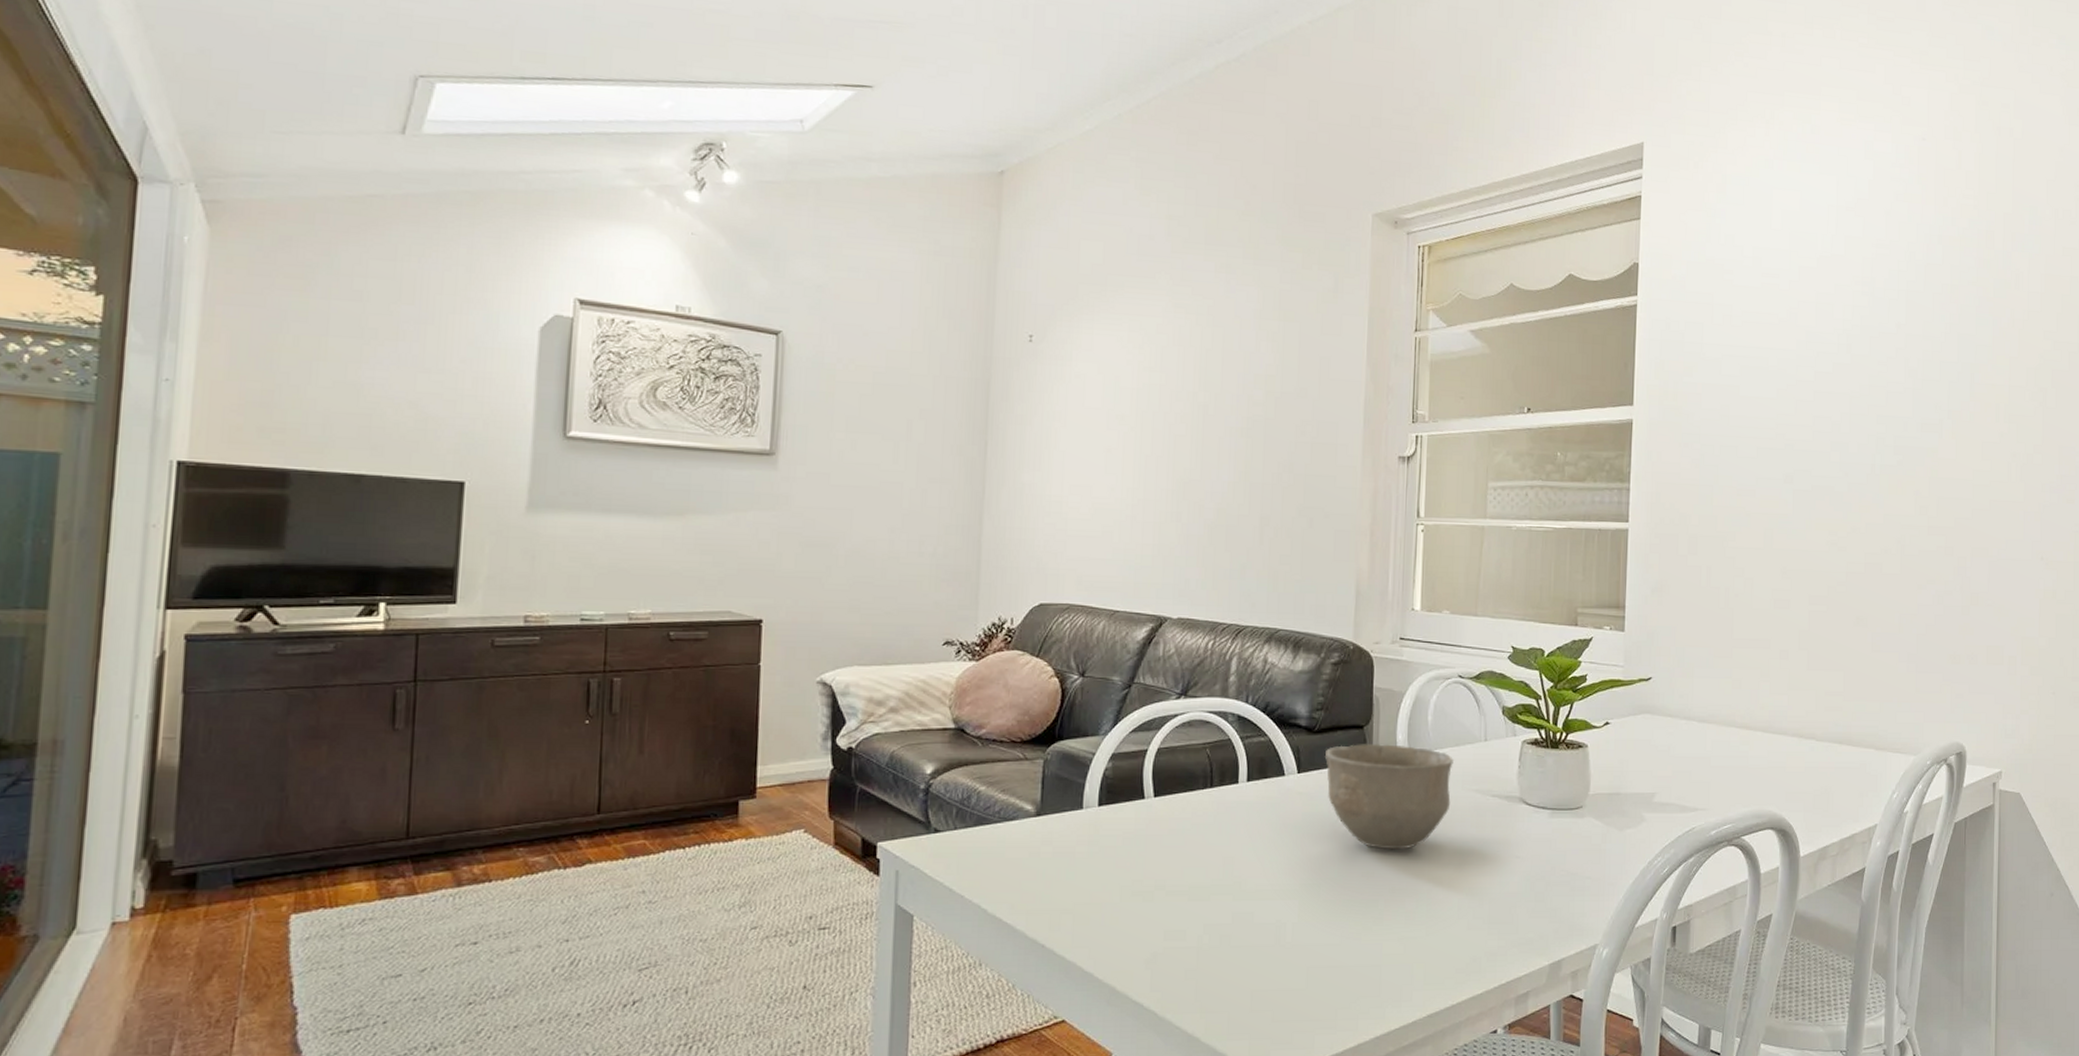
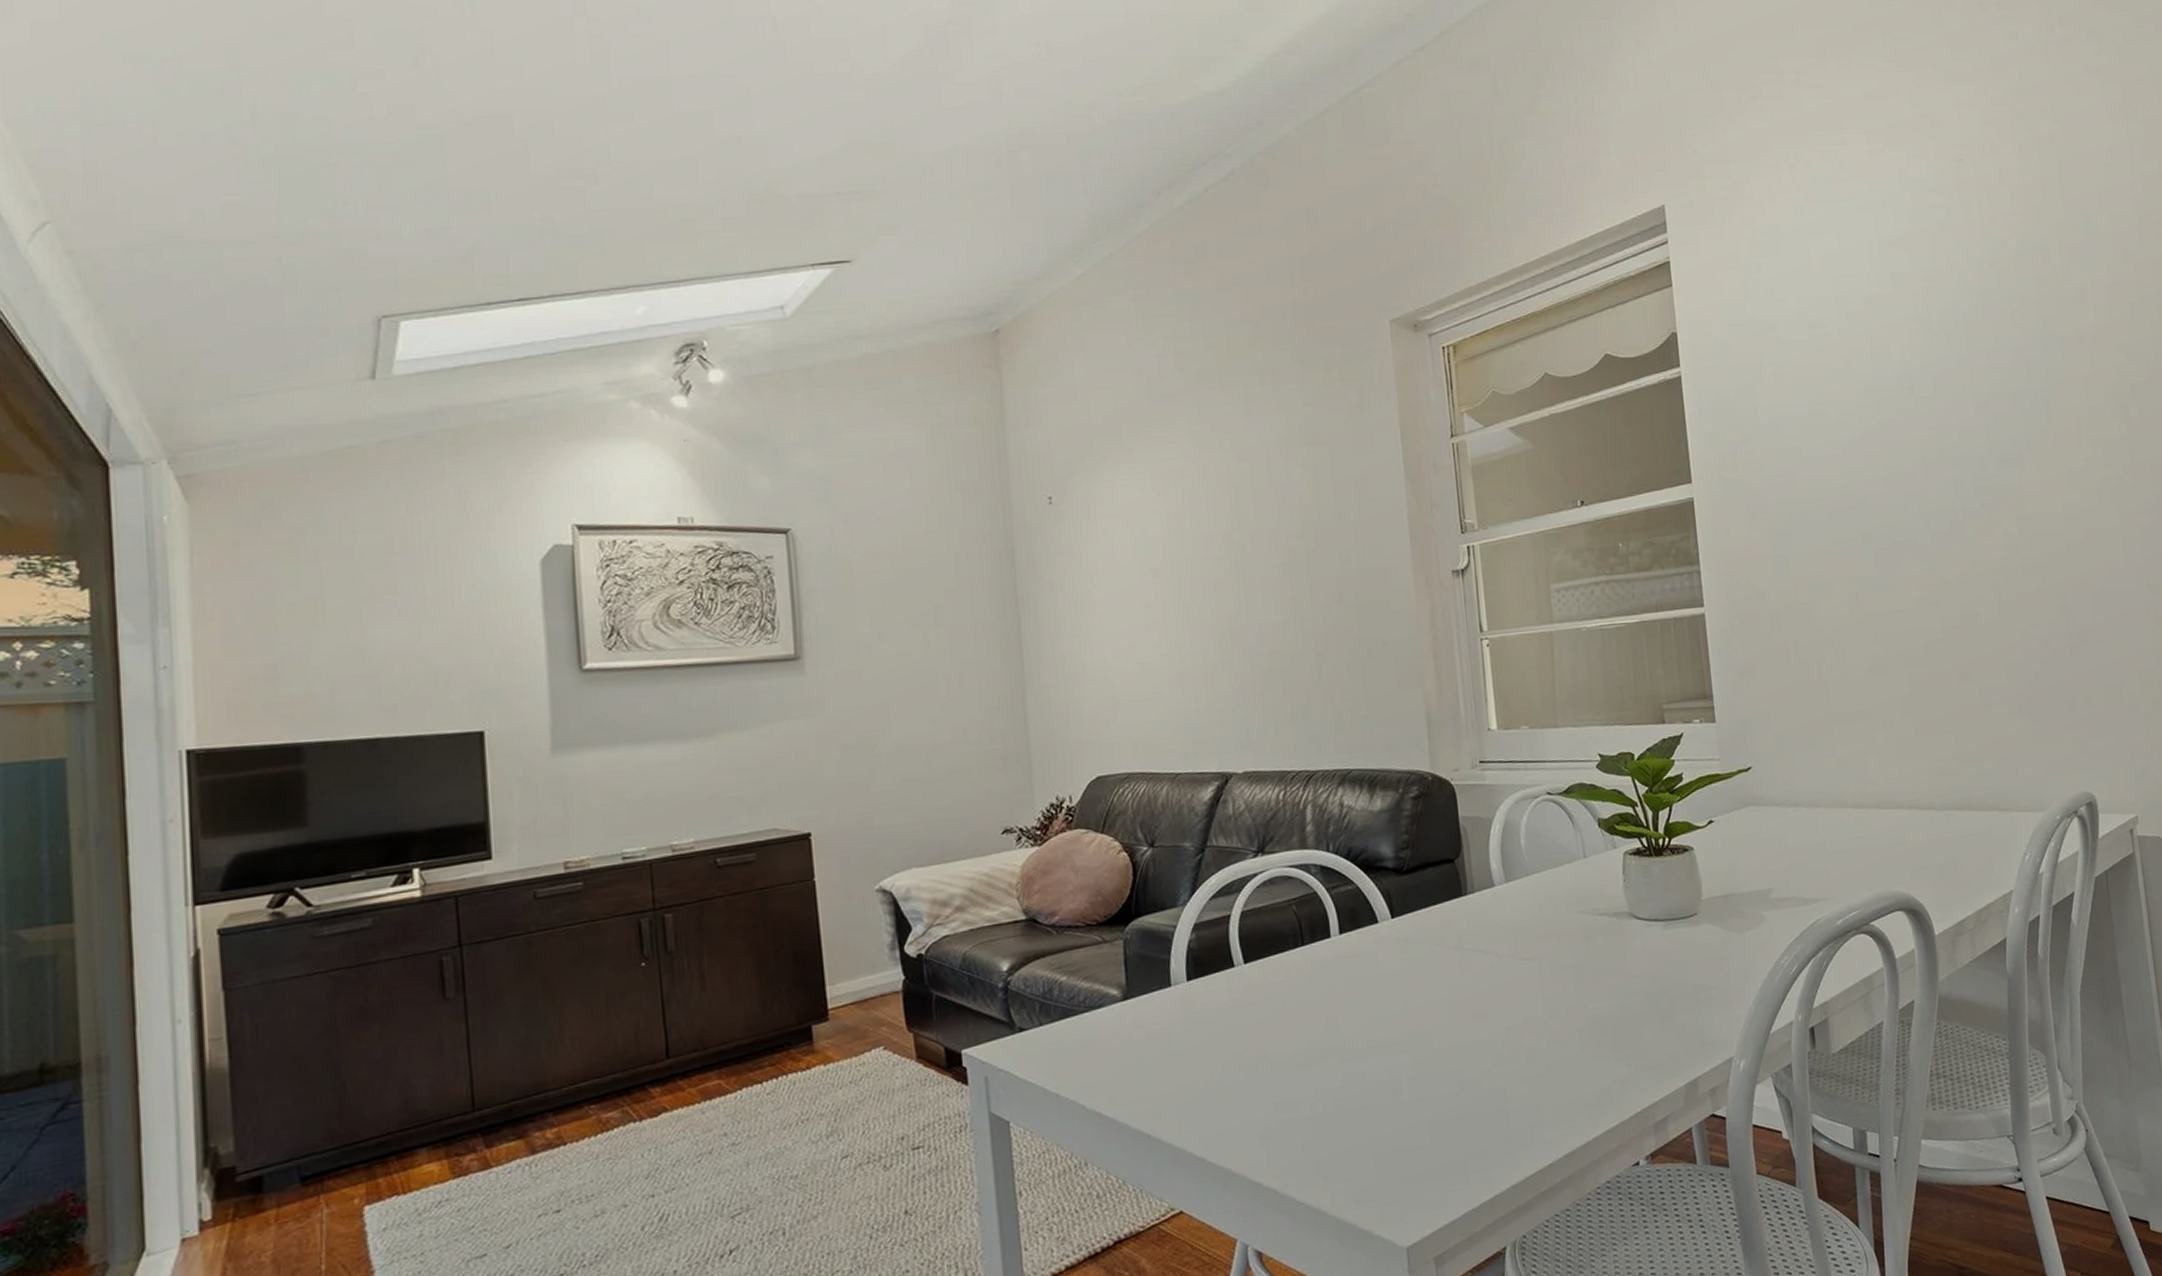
bowl: present [1324,744,1454,850] -> none [1417,874,1557,987]

